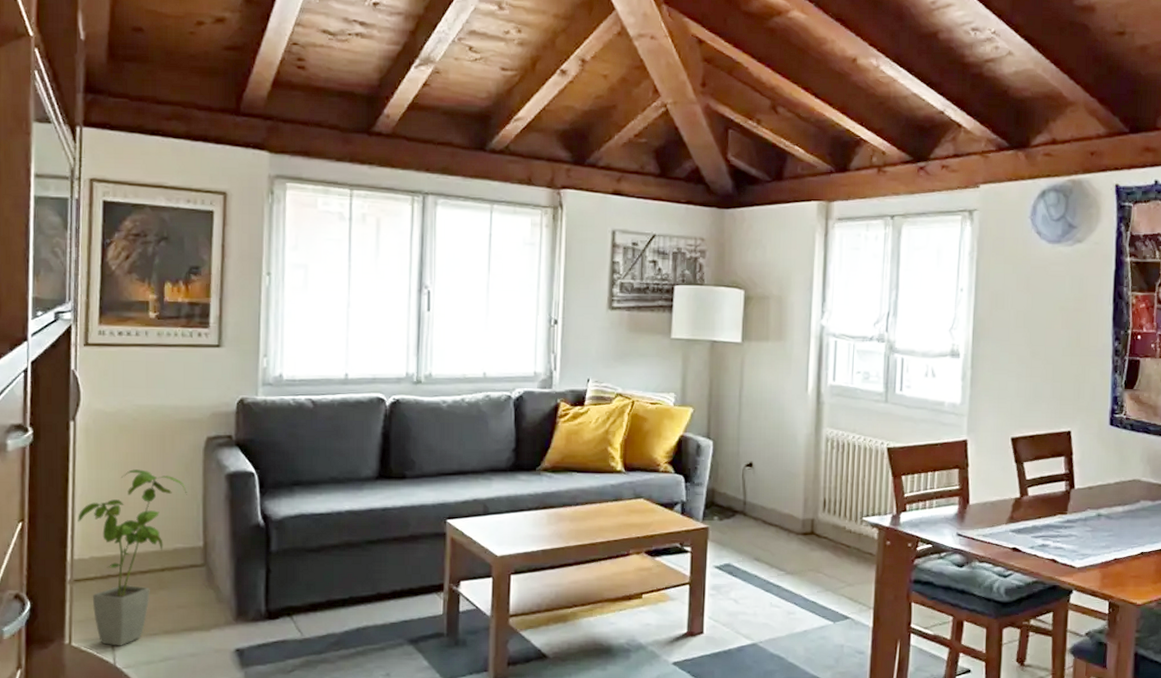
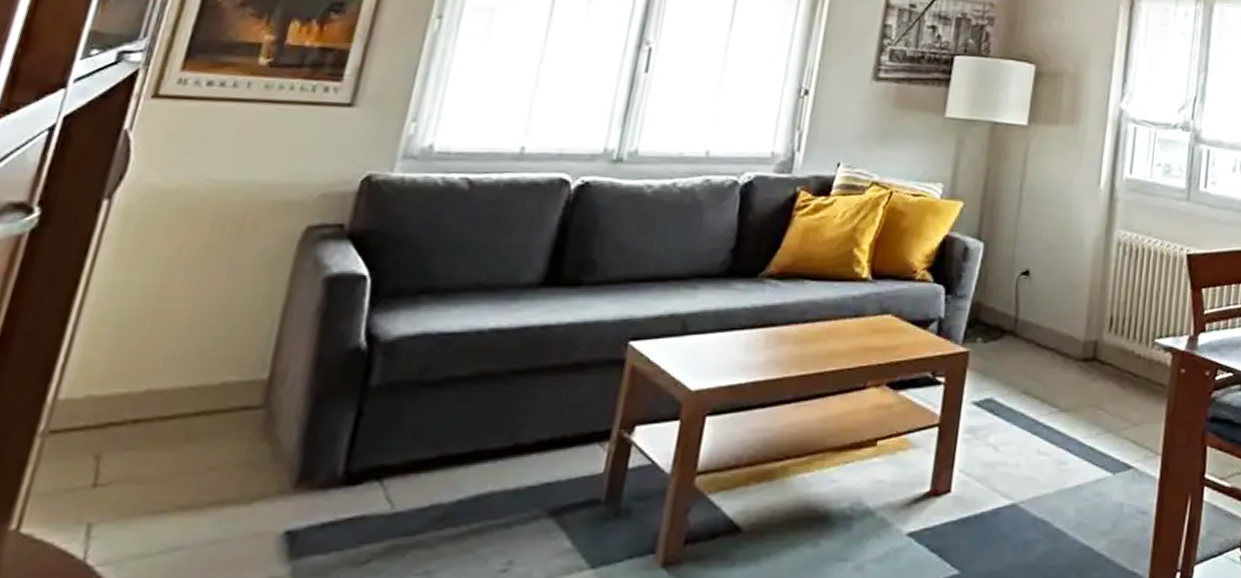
house plant: present [78,469,187,646] -> none [68,269,261,532]

